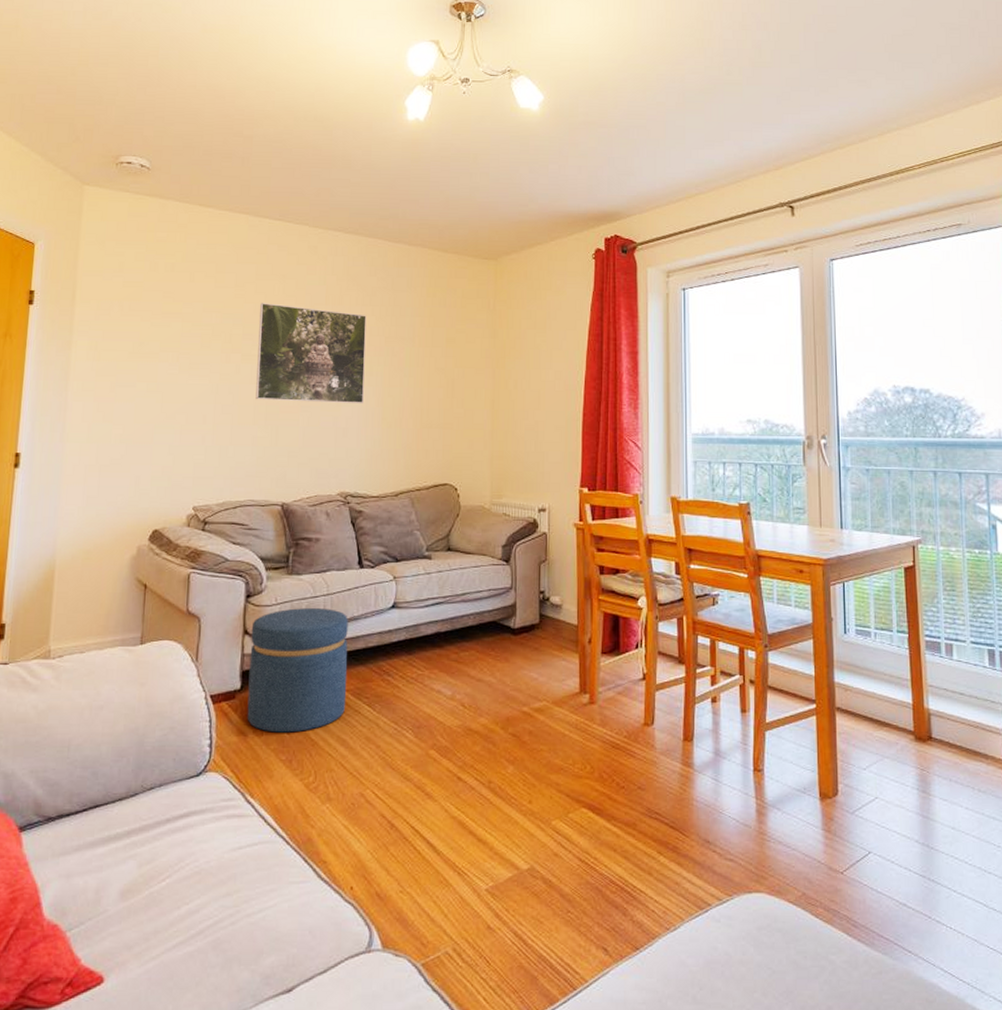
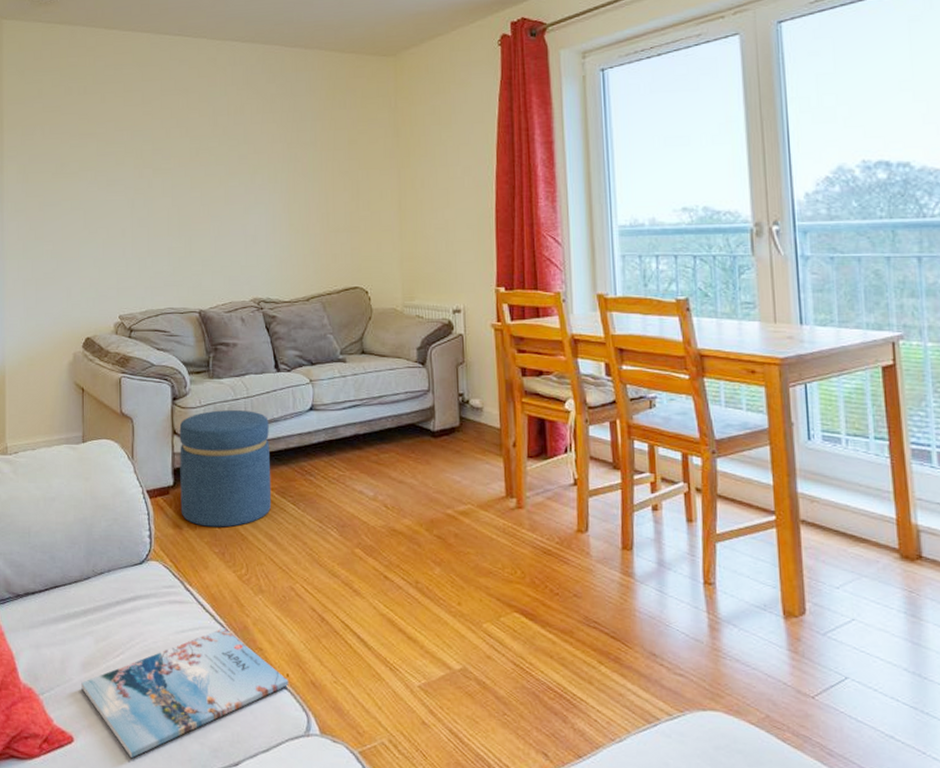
magazine: none [117,841,352,994] -> present [81,628,289,758]
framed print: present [255,303,367,403] -> none [167,117,270,212]

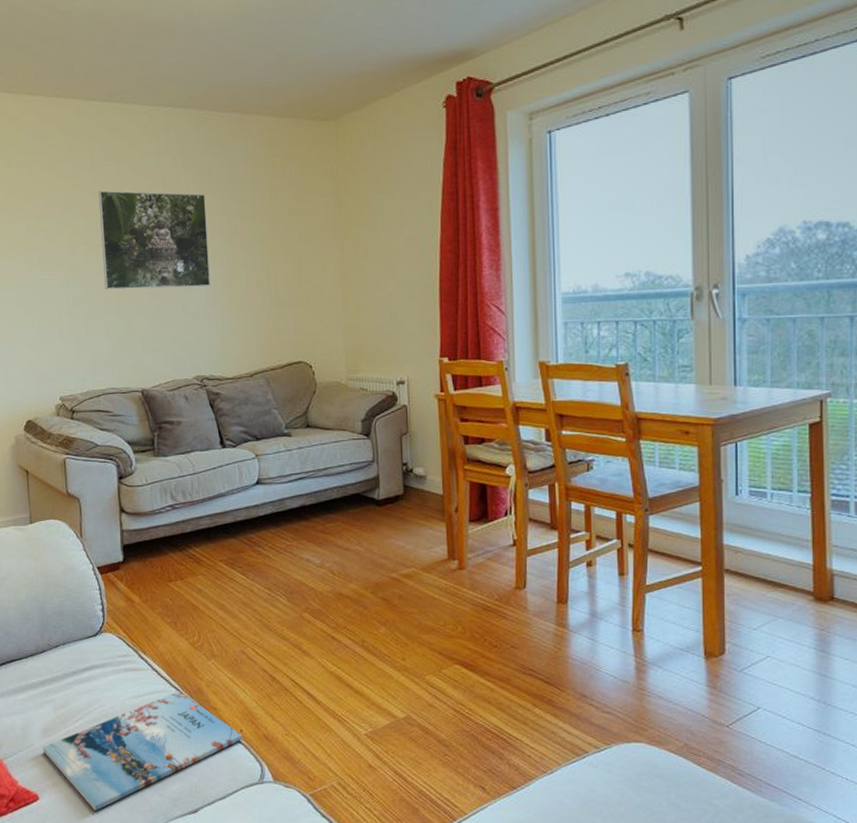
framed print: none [167,117,270,212] -> present [99,190,210,290]
ottoman: present [179,410,272,528] -> none [127,487,221,599]

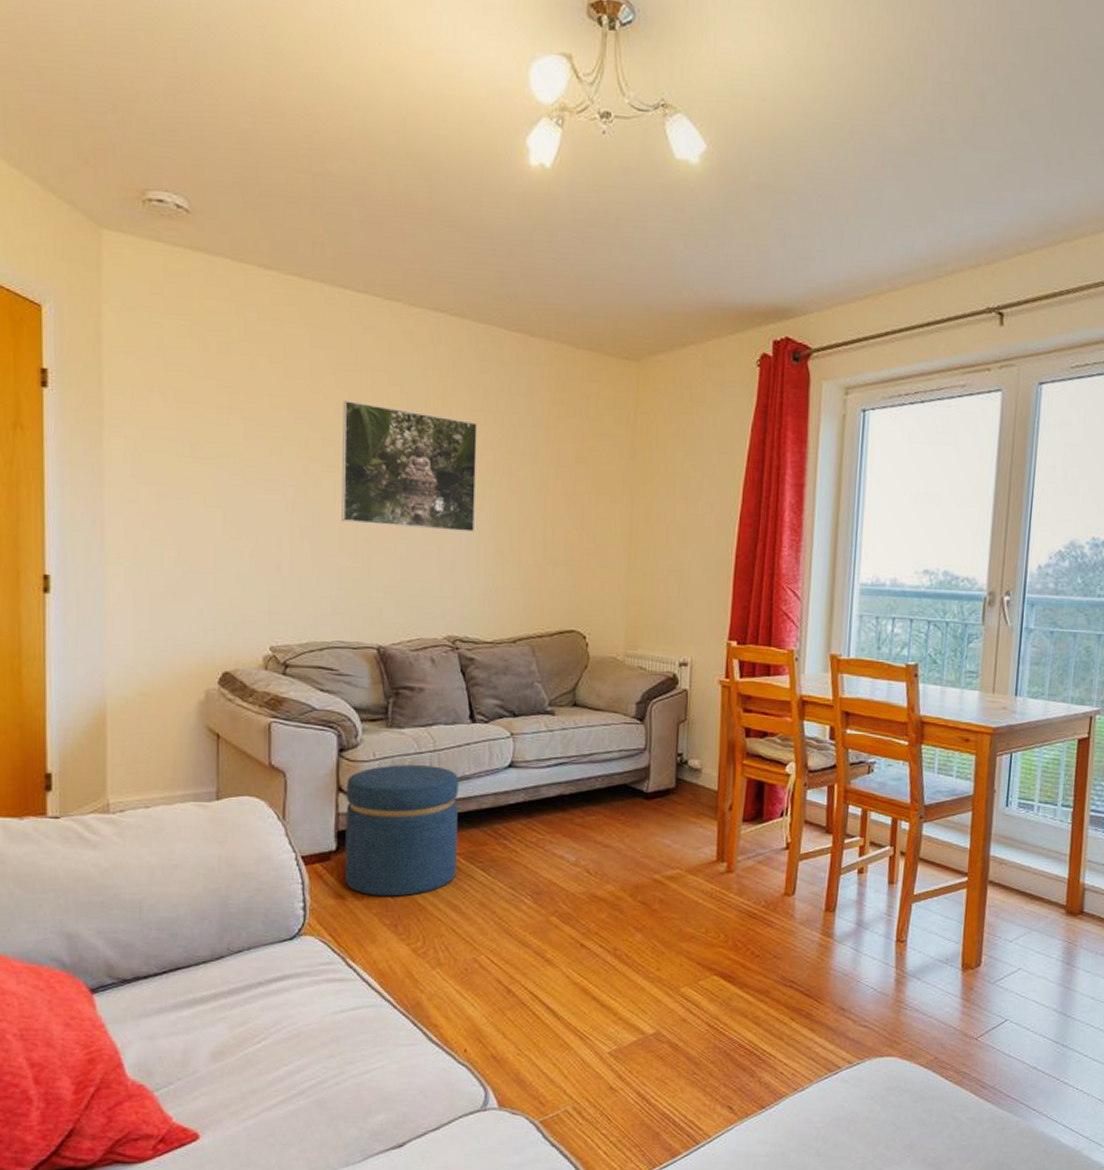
magazine: present [43,691,243,811] -> none [210,1005,466,1150]
ottoman: none [127,487,221,599] -> present [344,765,459,897]

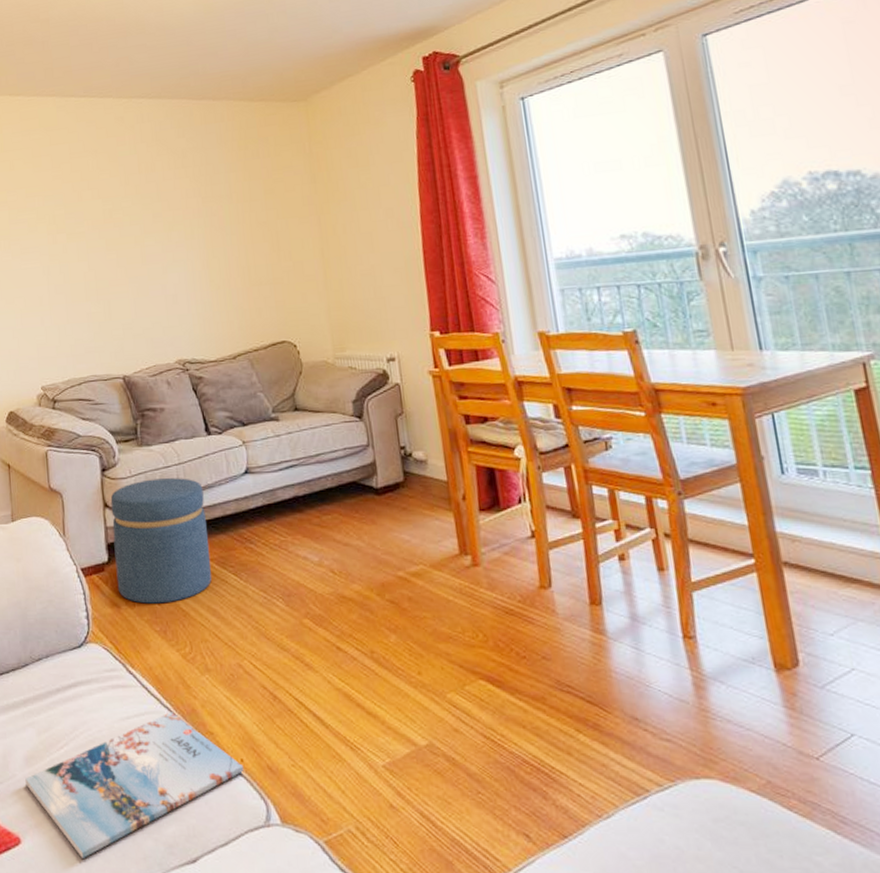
magazine: none [210,1005,466,1150] -> present [25,712,244,858]
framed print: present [341,400,477,532] -> none [77,178,189,277]

